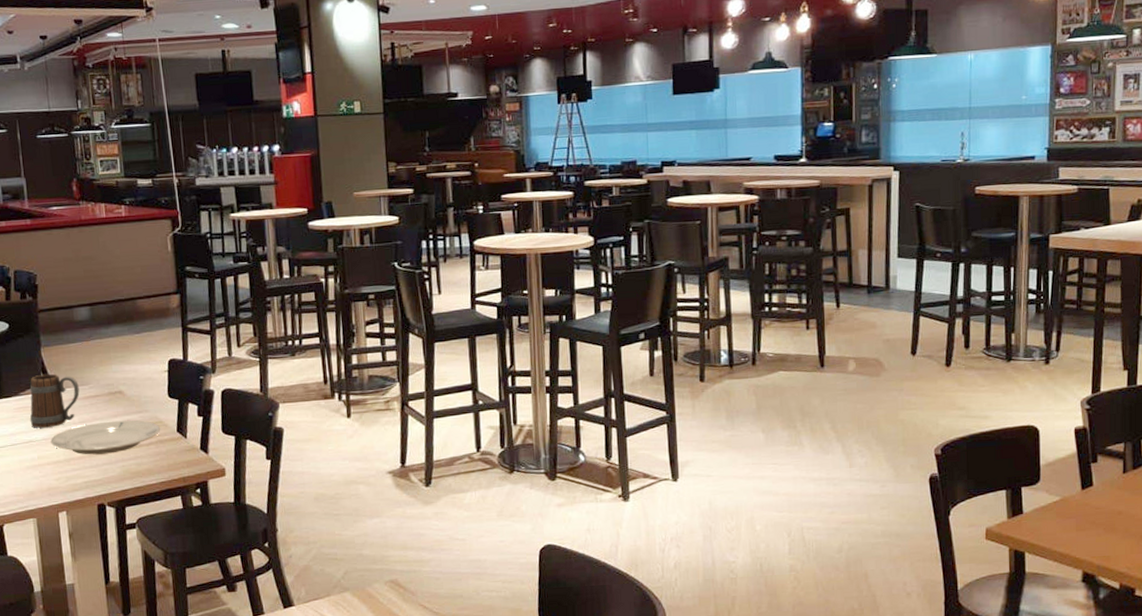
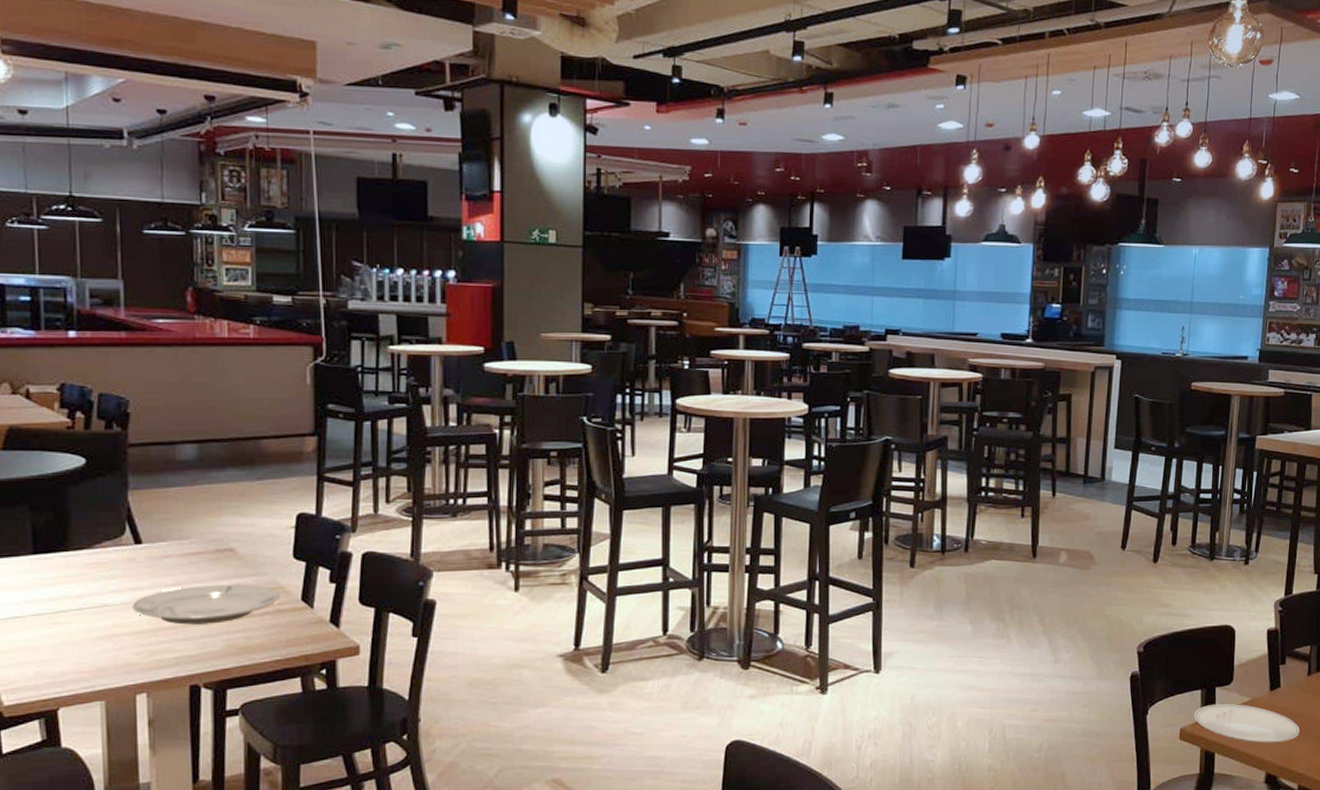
beer mug: present [29,373,80,428] -> none [105,523,176,590]
plate: none [1000,503,1118,543] -> present [1194,703,1300,744]

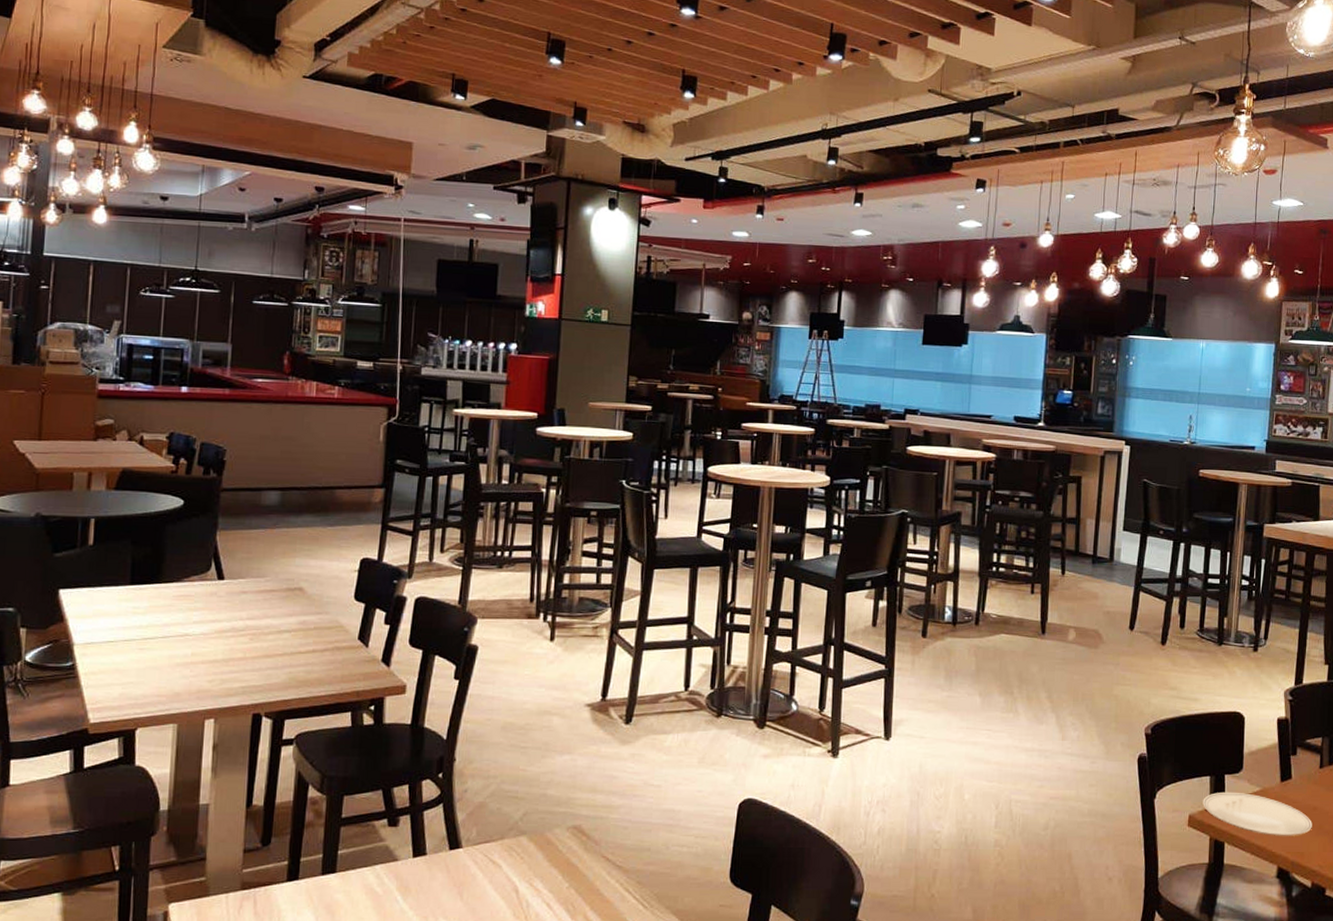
plate: present [132,584,281,625] -> none [210,620,340,657]

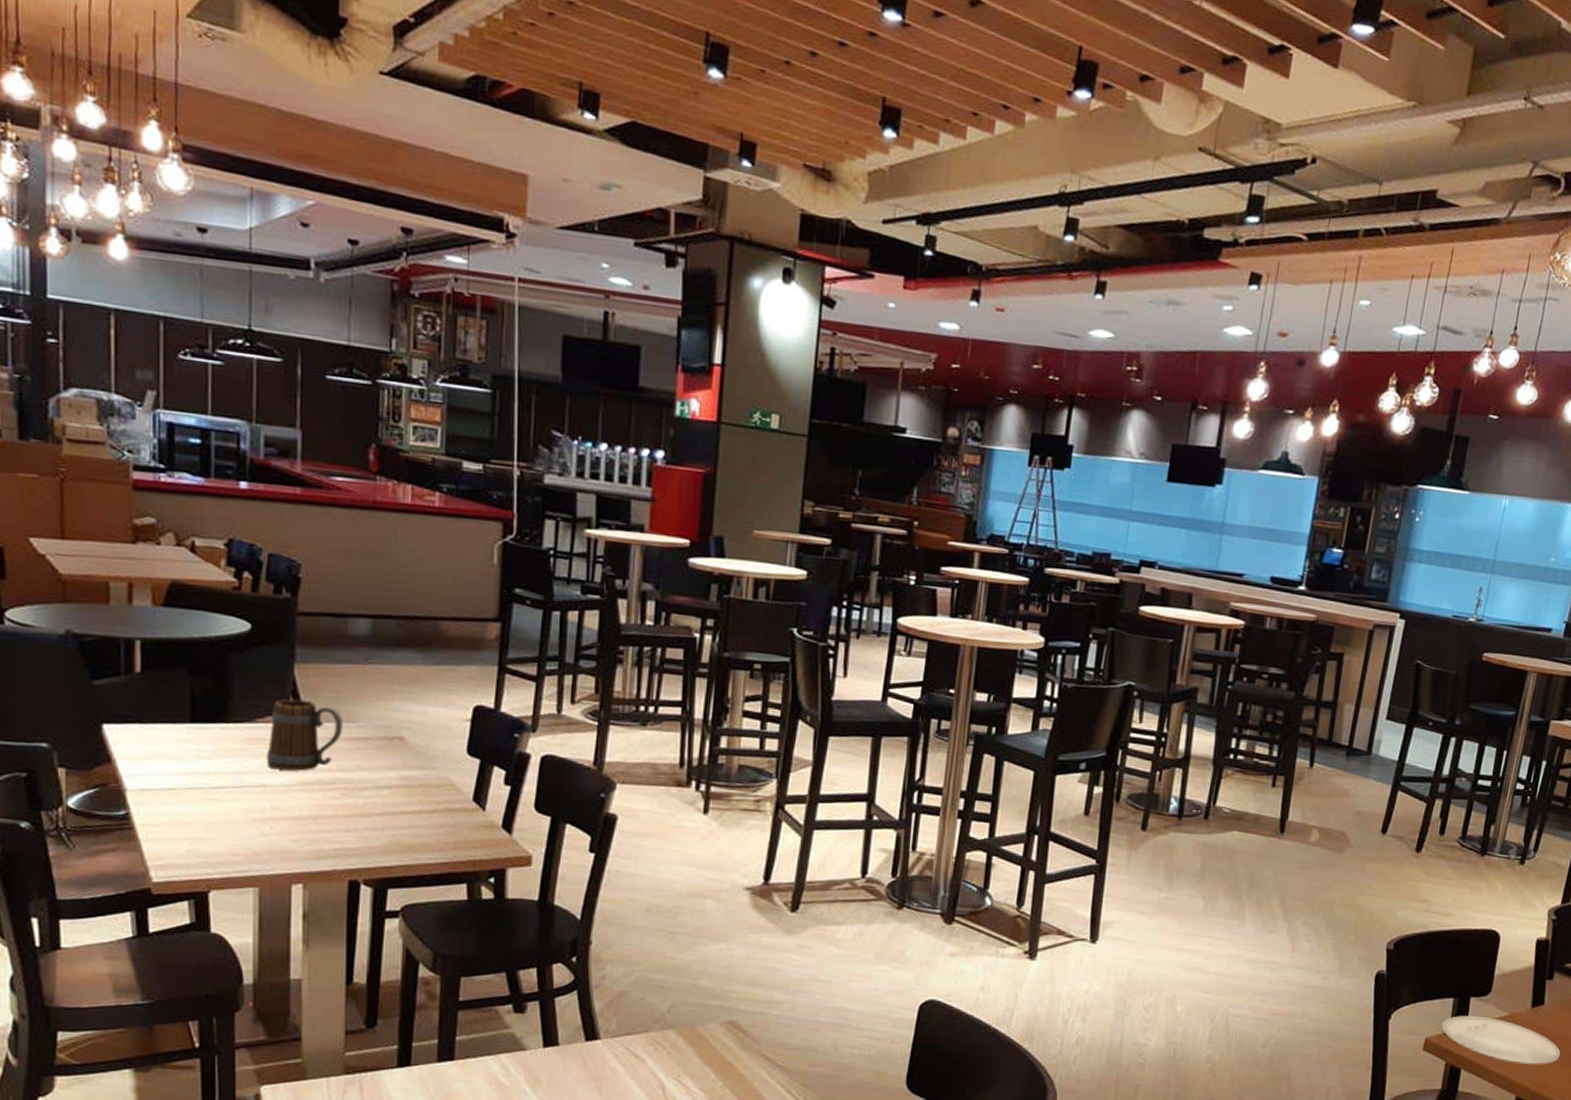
beer mug: none [189,560,254,621] -> present [266,699,343,771]

